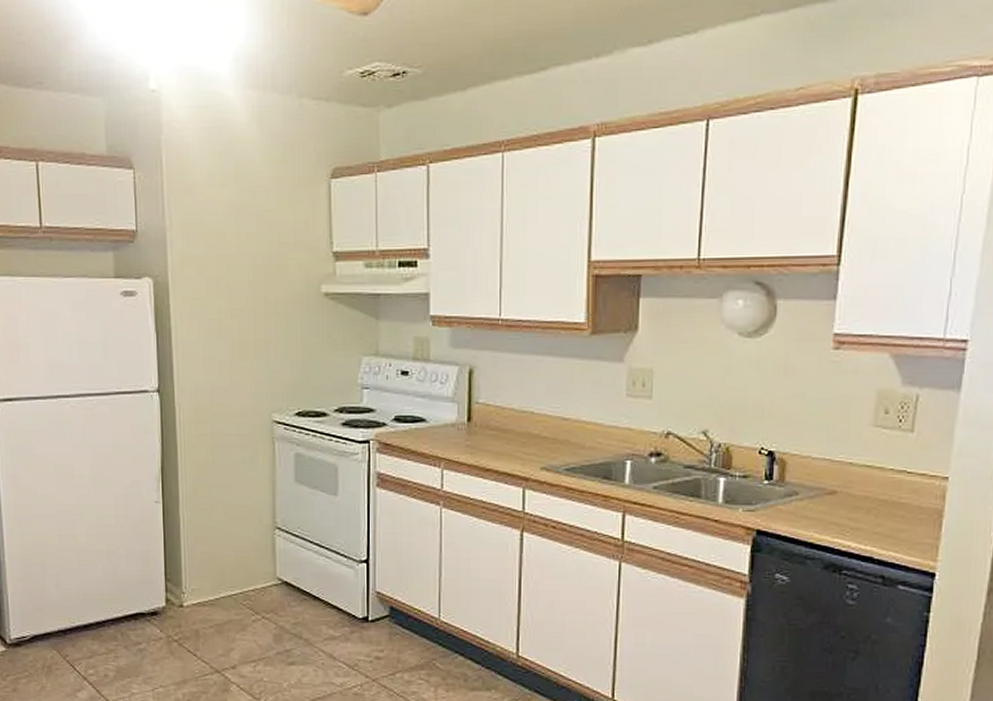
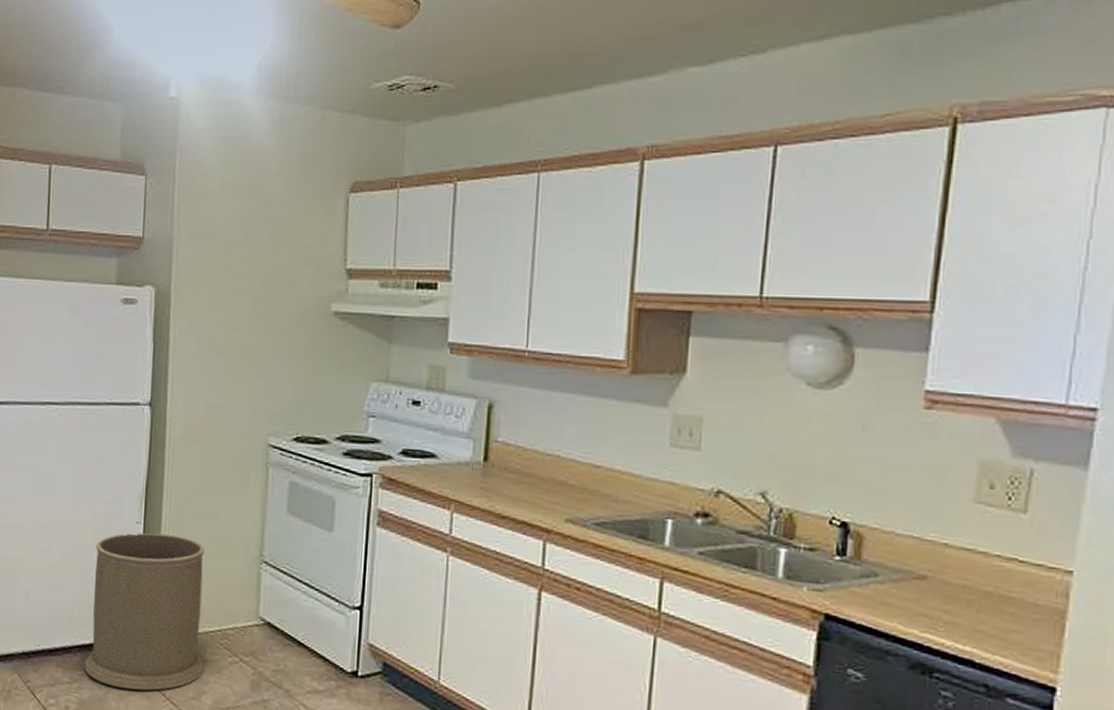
trash can: none [119,510,230,653] -> present [84,532,204,691]

